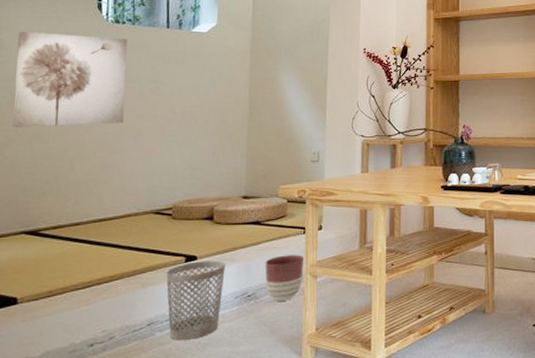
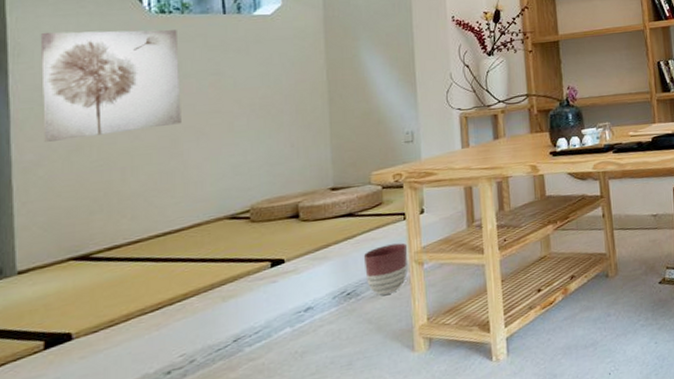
wastebasket: present [166,261,226,340] -> none [250,260,319,354]

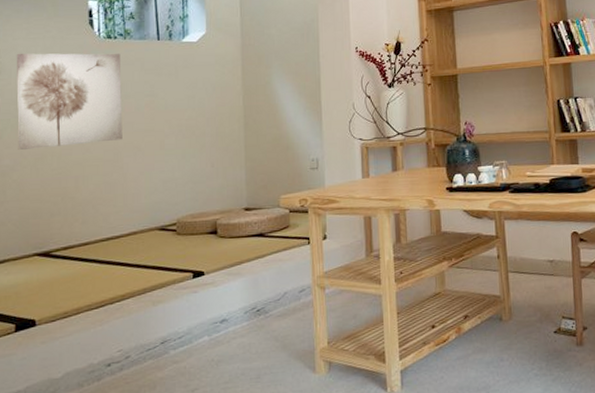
planter: present [363,242,408,295] -> none [271,266,311,315]

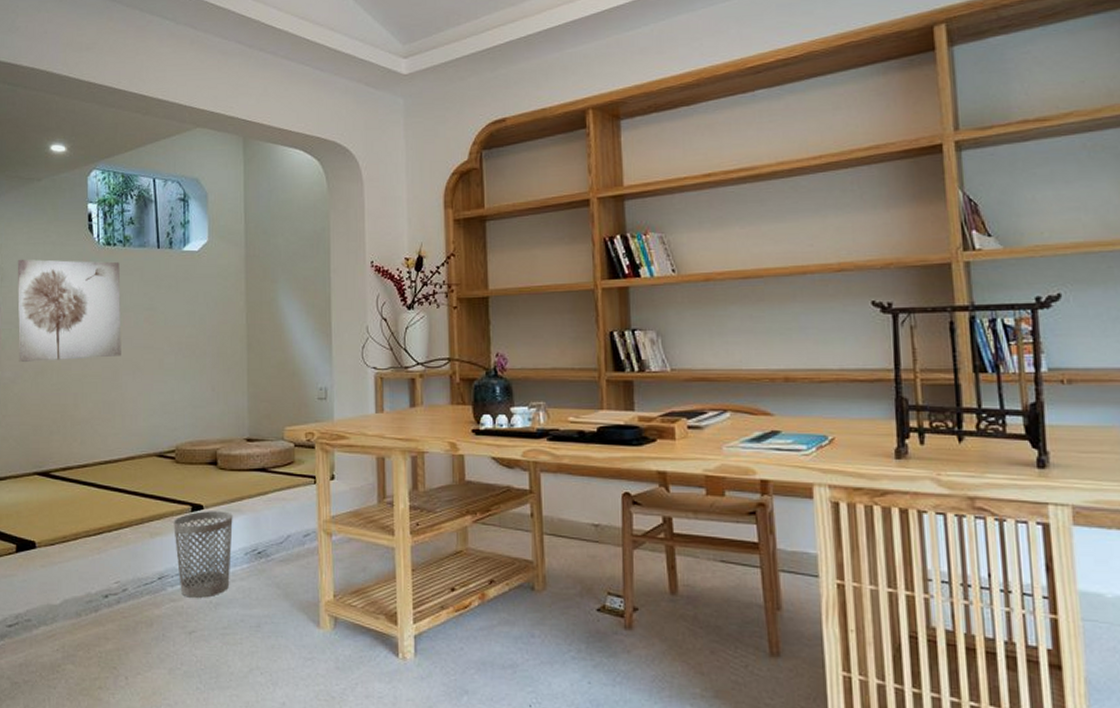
wastebasket: none [176,275,233,358] -> present [174,511,233,598]

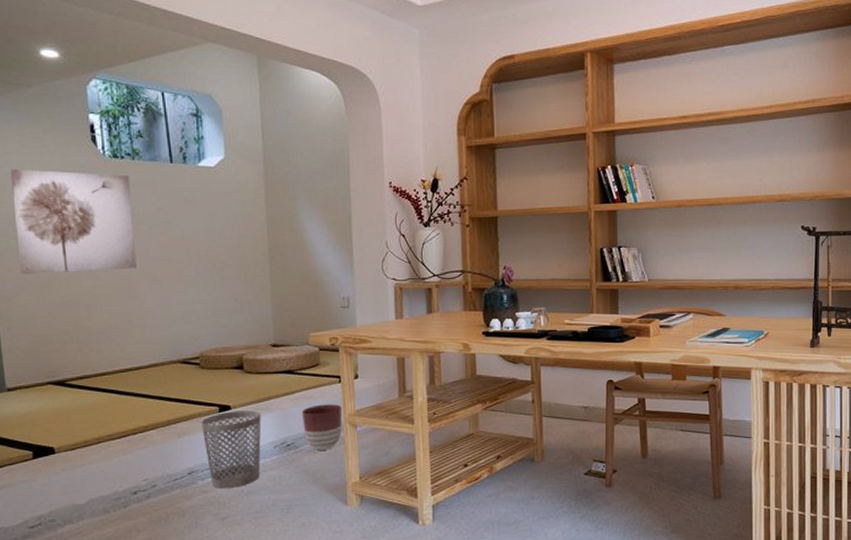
planter: none [274,508,317,561] -> present [301,404,343,450]

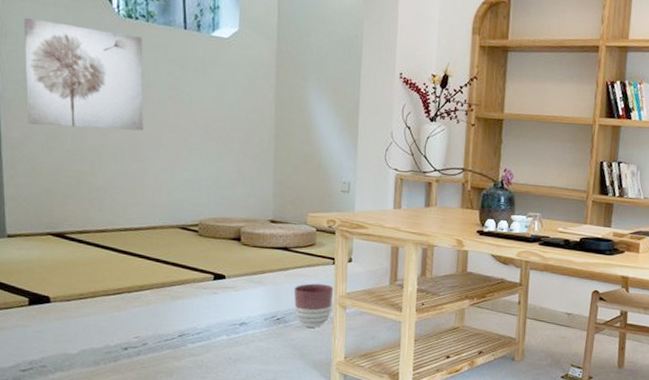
wastebasket: present [201,410,262,488] -> none [195,280,254,354]

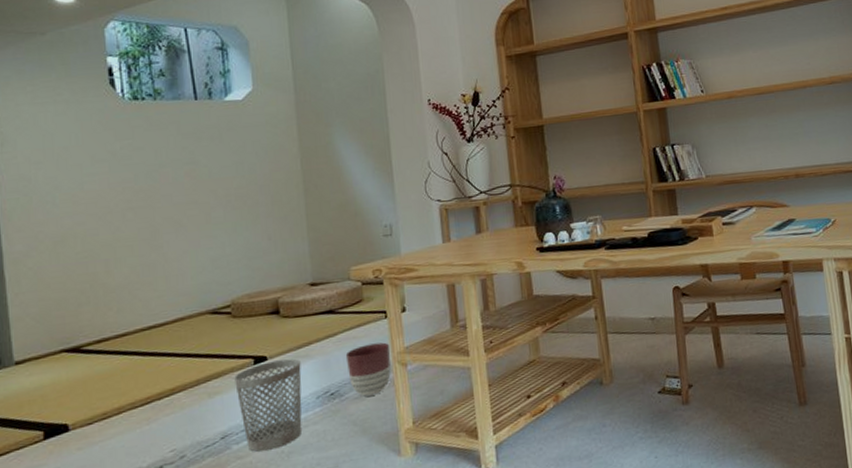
wall art: present [23,17,144,131] -> none [21,116,160,233]
wastebasket: none [195,280,254,354] -> present [234,358,302,452]

